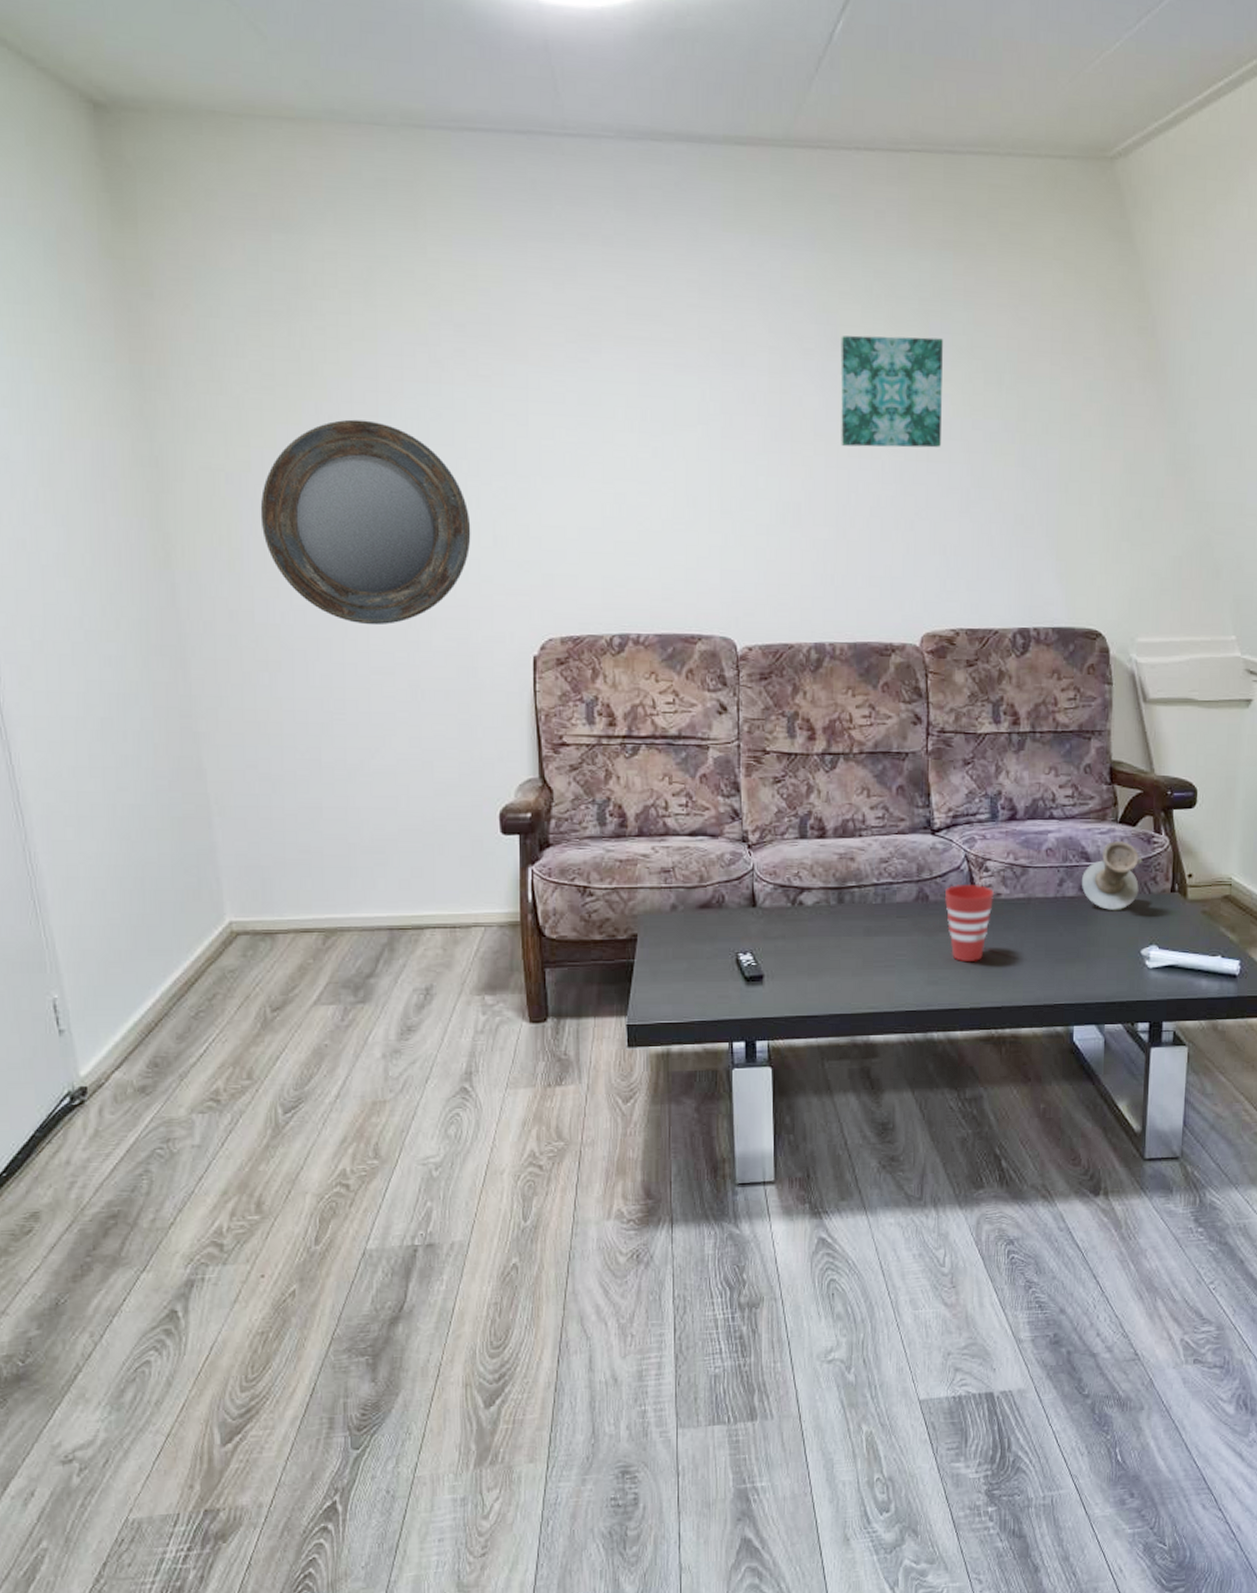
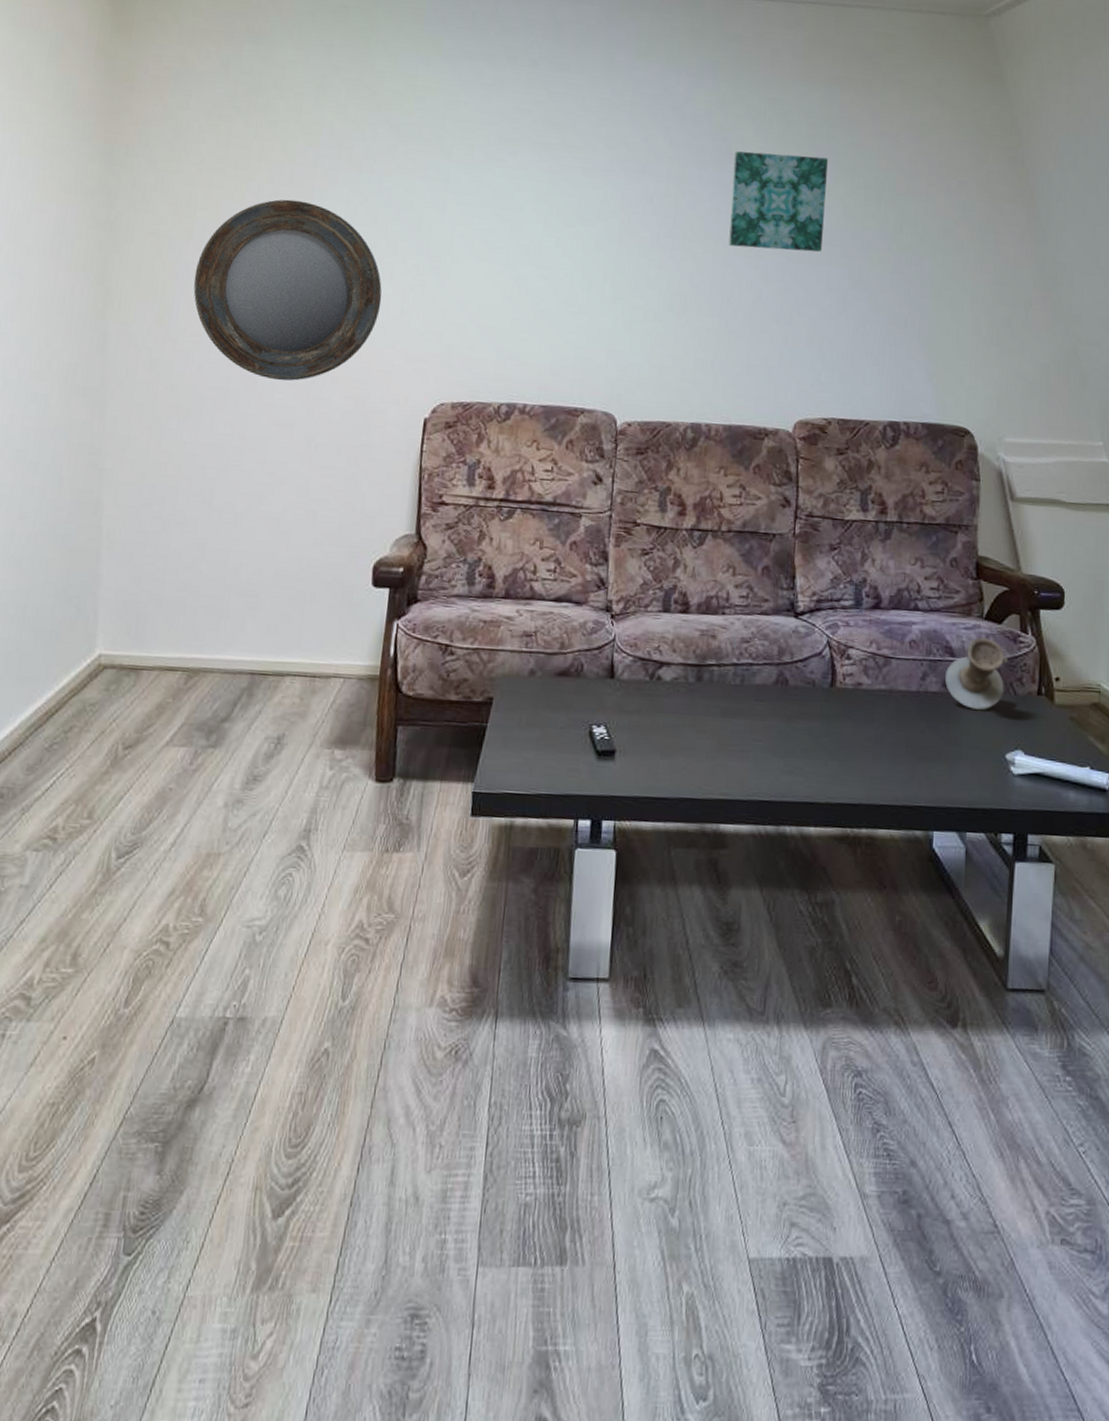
cup: present [945,885,994,961] -> none [805,671,855,753]

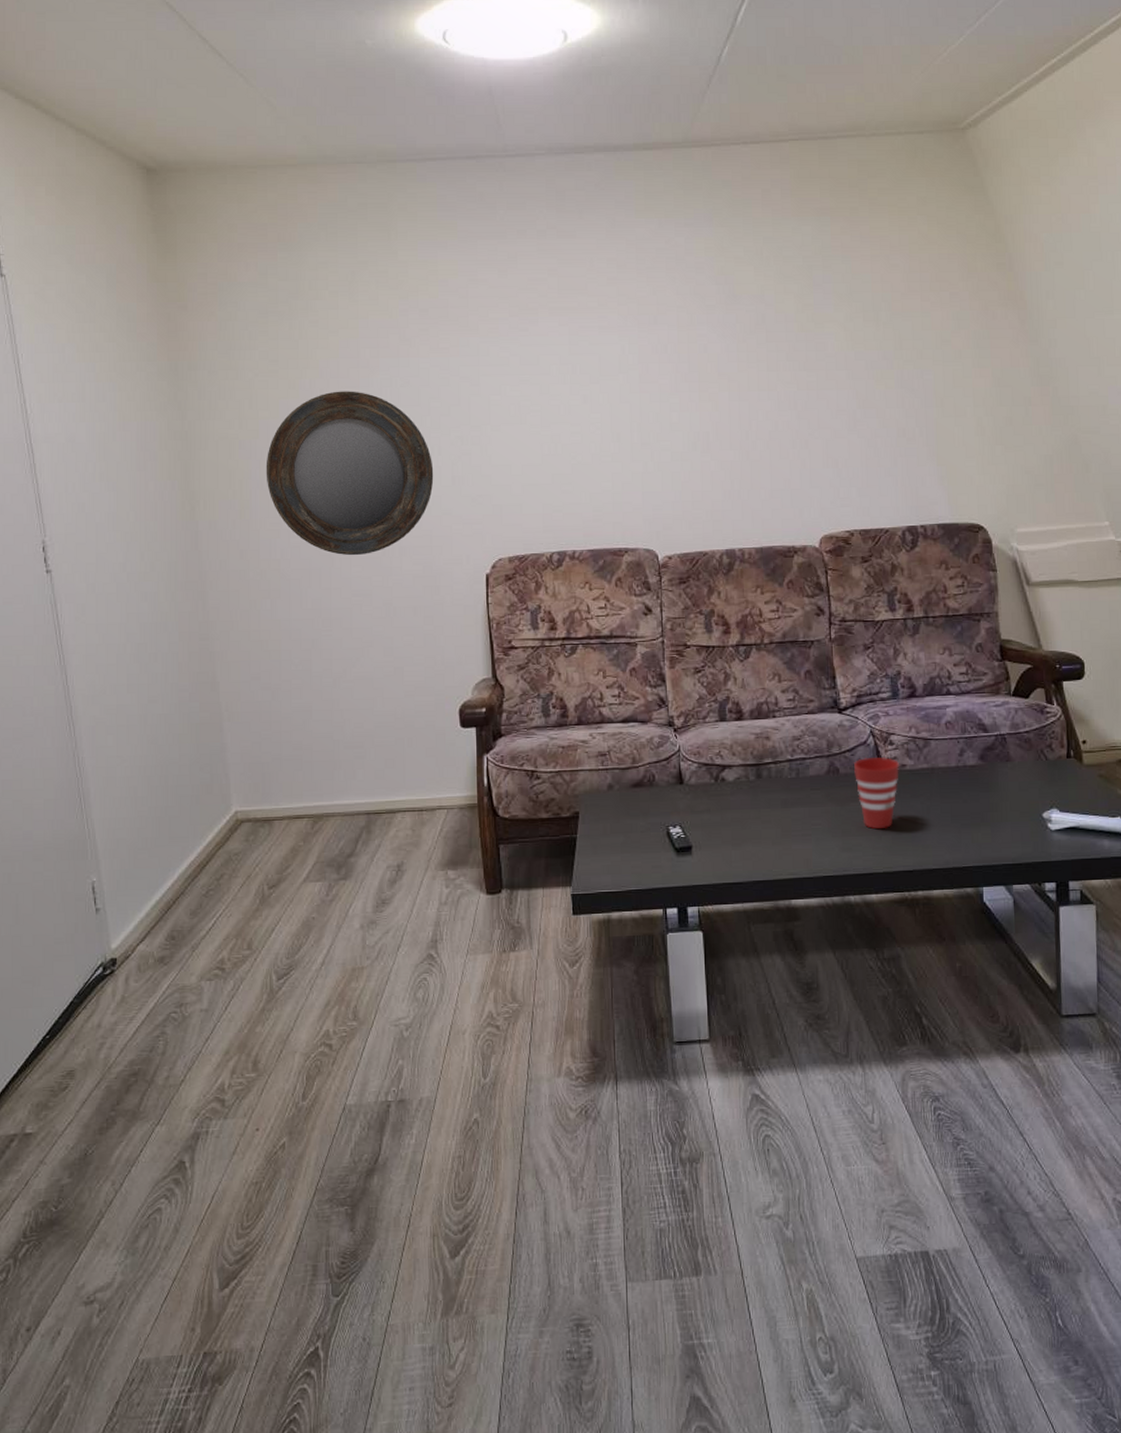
wall art: present [728,151,828,252] -> none [737,287,828,382]
cup: none [805,671,855,753] -> present [854,757,899,829]
plant pot: present [944,638,1008,711] -> none [980,712,1037,778]

